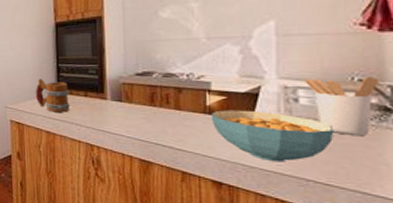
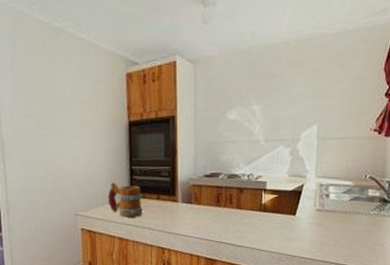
cereal bowl: present [211,110,335,162] -> none [265,206,351,250]
utensil holder: present [303,76,380,135] -> none [334,174,382,223]

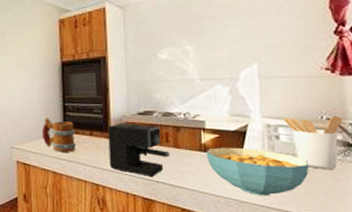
coffee maker: none [175,185,233,239] -> present [108,122,170,178]
cereal bowl: none [265,206,351,250] -> present [206,147,310,196]
utensil holder: none [334,174,382,223] -> present [283,115,343,169]

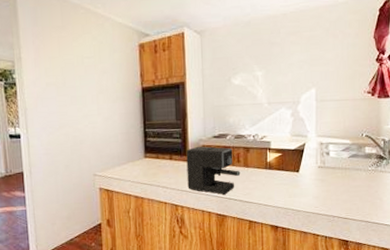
mug: present [41,118,76,152] -> none [123,144,157,177]
cereal bowl: present [206,147,310,196] -> none [270,164,351,205]
utensil holder: present [283,115,343,169] -> none [333,133,378,179]

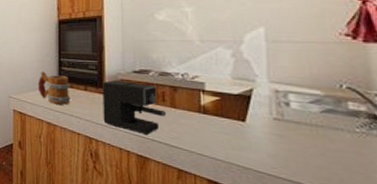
mug: none [123,144,157,177] -> present [37,71,70,105]

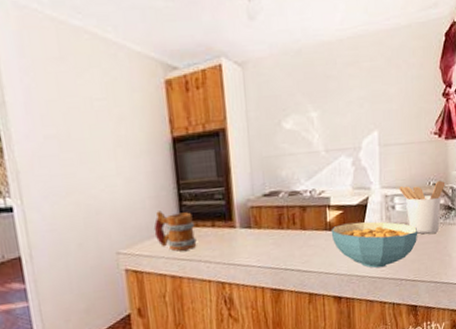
coffee maker: present [102,79,167,136] -> none [231,207,297,266]
cereal bowl: none [205,110,326,165] -> present [331,221,418,268]
utensil holder: none [294,84,367,142] -> present [398,180,445,234]

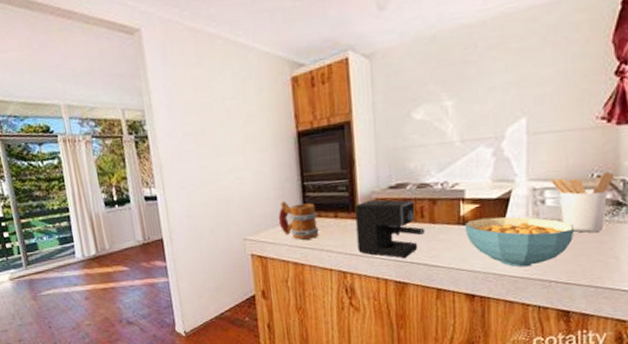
coffee maker: none [231,207,297,266] -> present [355,199,425,259]

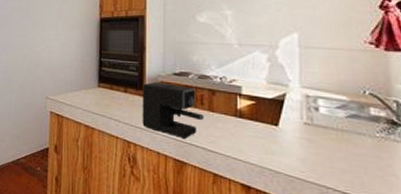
mug: present [278,201,319,240] -> none [76,71,110,107]
cereal bowl: present [464,217,575,268] -> none [241,114,350,169]
utensil holder: present [550,171,615,233] -> none [323,90,387,147]

